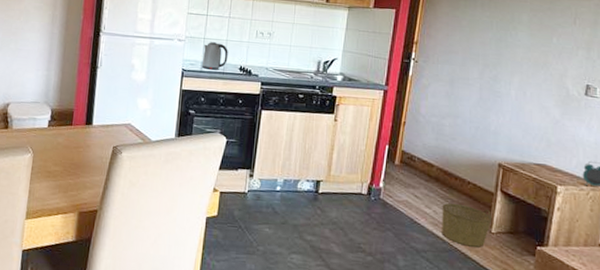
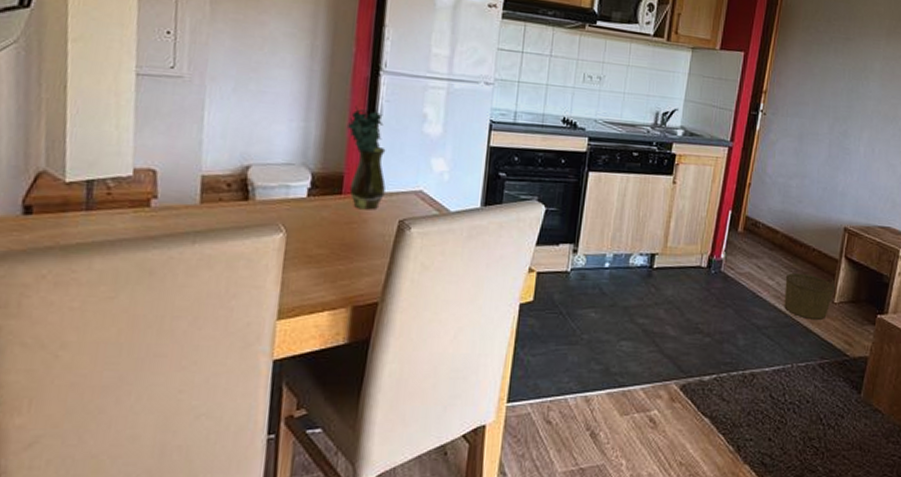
vase: none [77,59,104,138] -> present [348,106,386,210]
kettle: present [201,41,228,70] -> none [515,85,549,122]

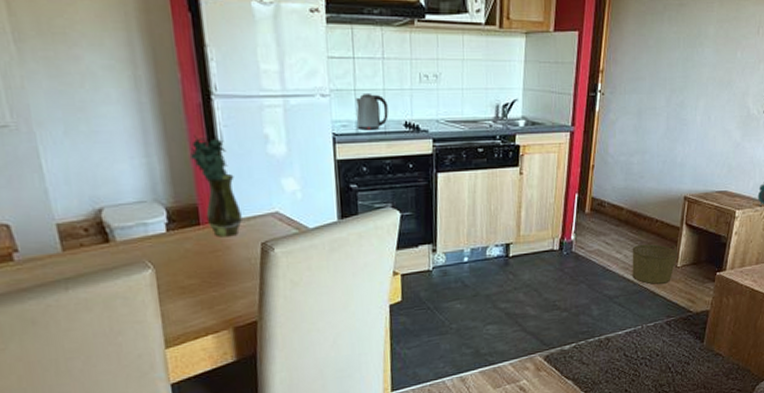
kettle: none [515,85,549,122] -> present [356,92,389,130]

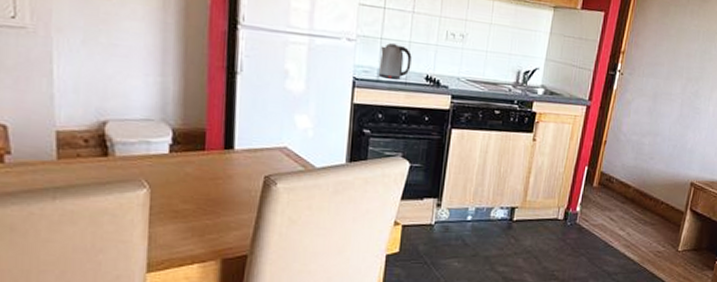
vase: present [190,135,242,237] -> none [207,61,249,166]
basket: present [632,244,677,285] -> none [633,224,680,266]

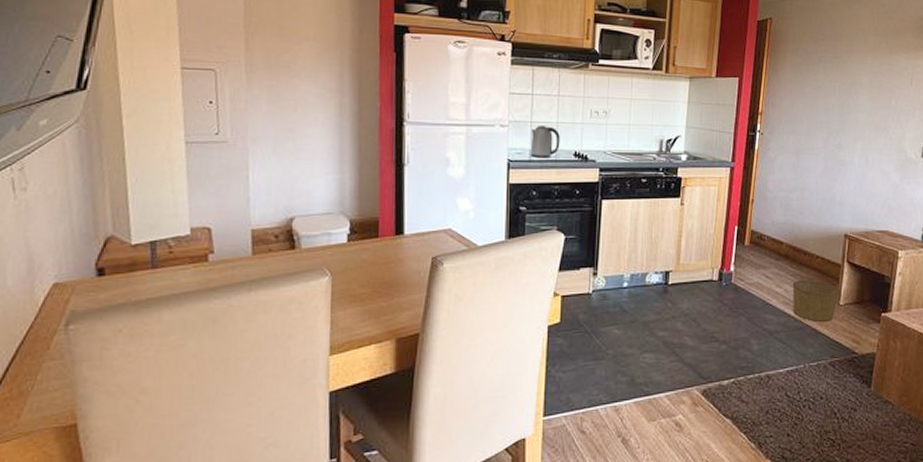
basket: none [633,224,680,266] -> present [792,279,839,322]

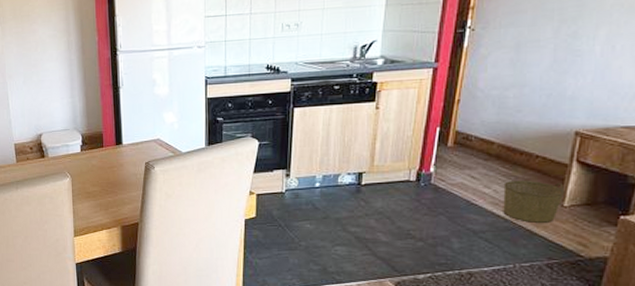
kettle: present [530,124,560,158] -> none [225,42,253,74]

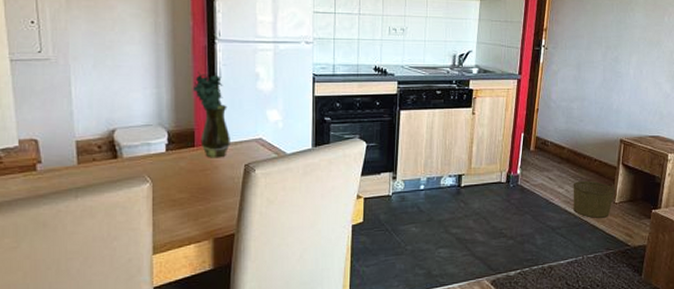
vase: none [100,81,133,157] -> present [193,71,230,158]

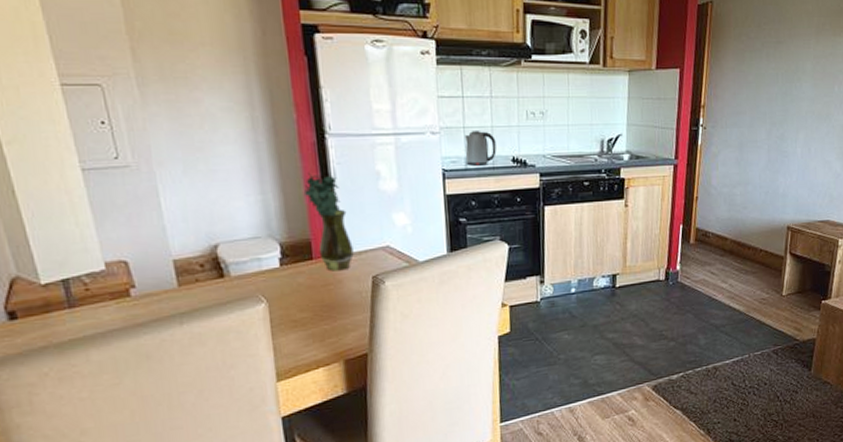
kettle: none [333,41,361,72] -> present [465,129,497,166]
basket: present [573,180,615,218] -> none [737,273,782,313]

